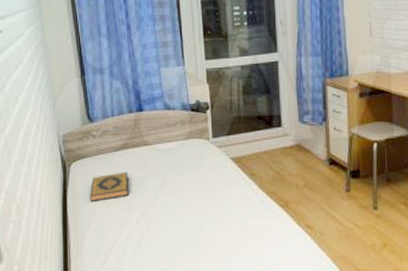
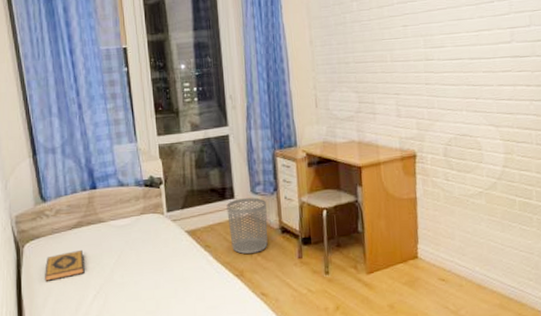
waste bin: none [273,127,315,184] -> present [226,197,268,254]

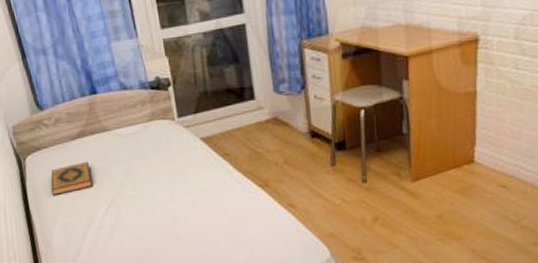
waste bin: present [226,197,268,254] -> none [246,97,295,162]

